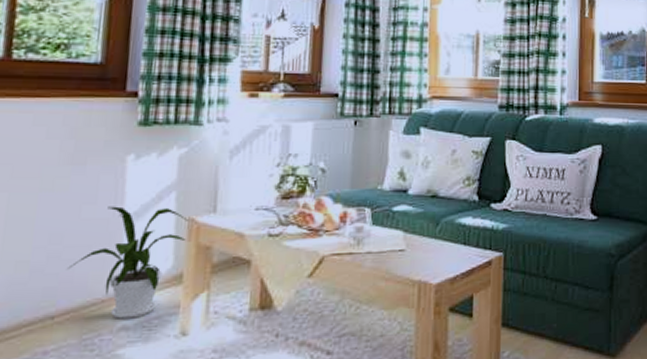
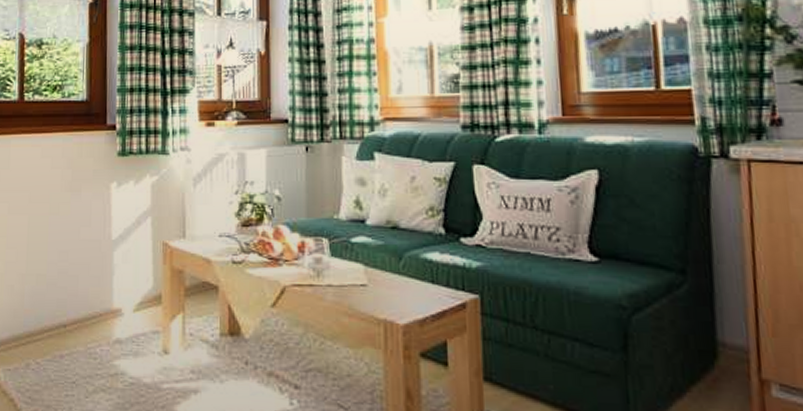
house plant: present [68,206,188,319] -> none [73,229,163,333]

